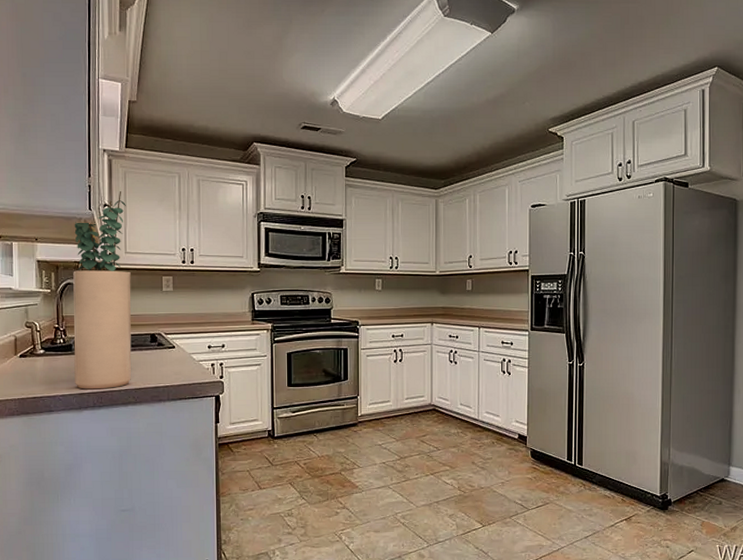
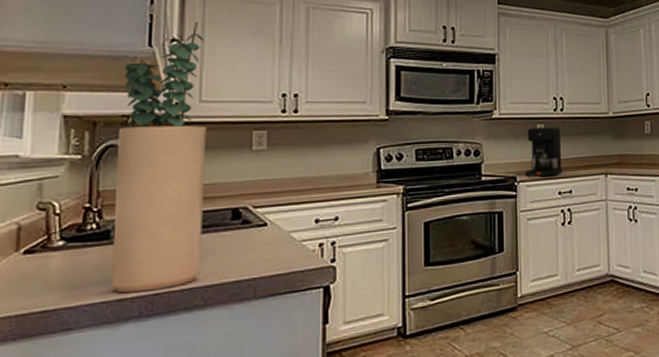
coffee maker: none [365,282,396,323] -> present [524,127,563,178]

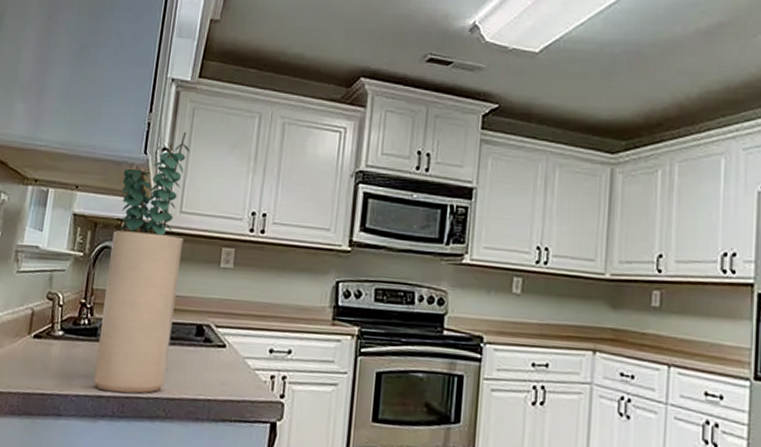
coffee maker: present [524,127,563,178] -> none [493,280,542,344]

